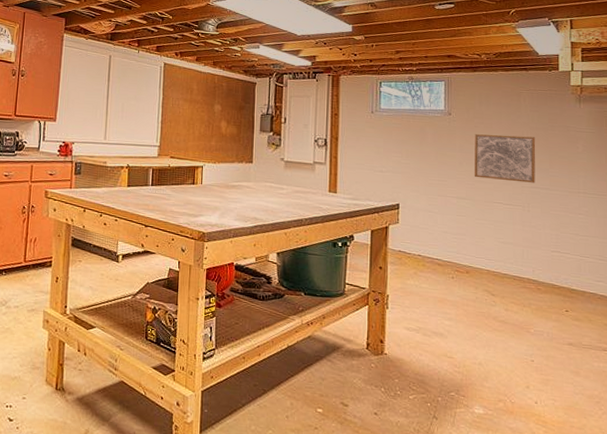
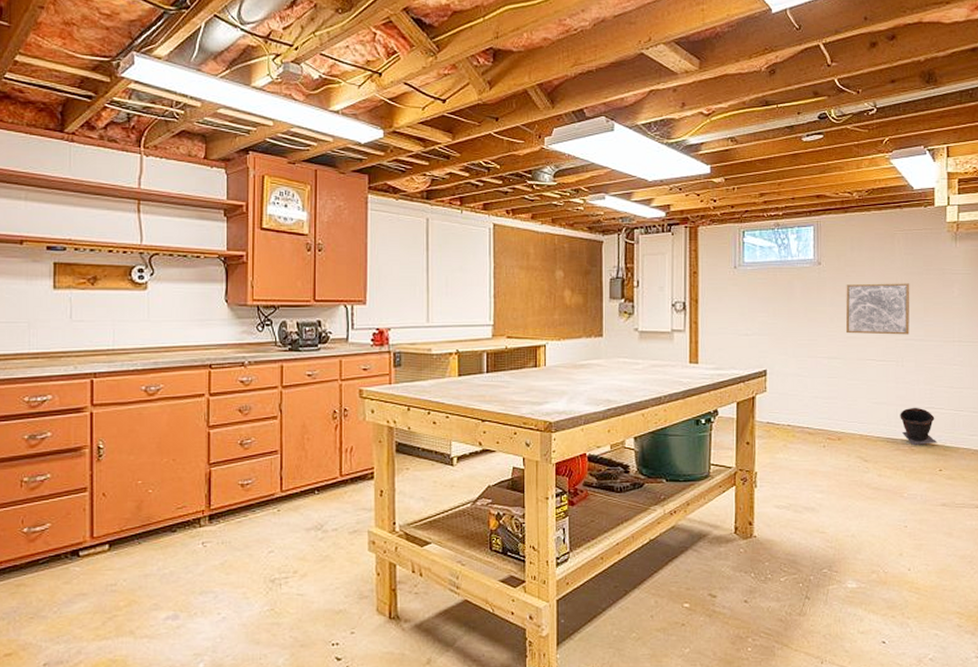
bucket: none [526,249,564,286] -> present [900,407,938,445]

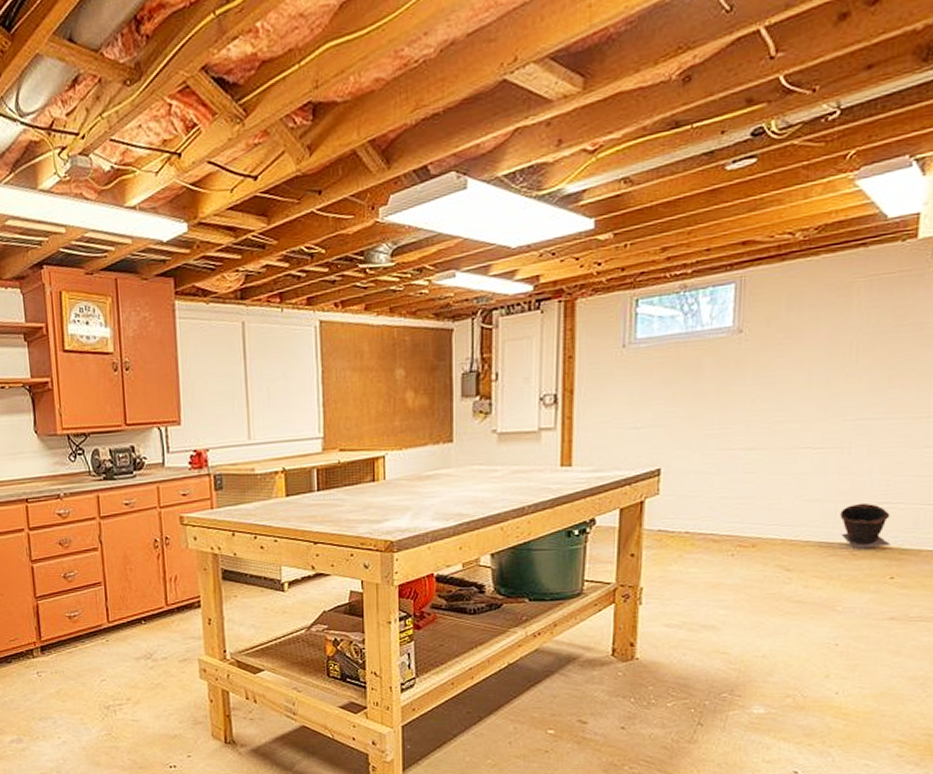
wall art: present [845,283,910,335] -> none [771,346,870,418]

